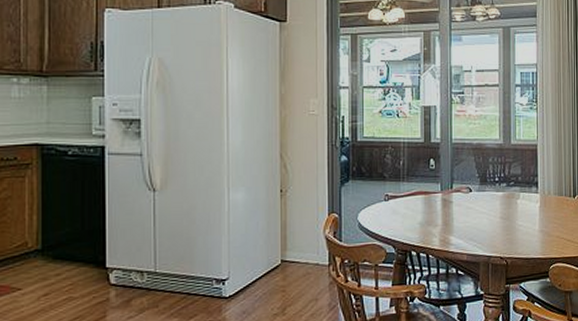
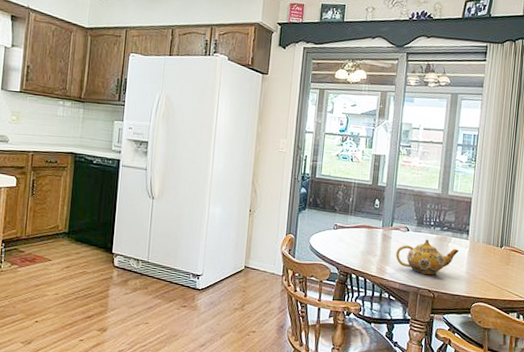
teapot: none [460,198,529,240] -> present [396,239,459,276]

